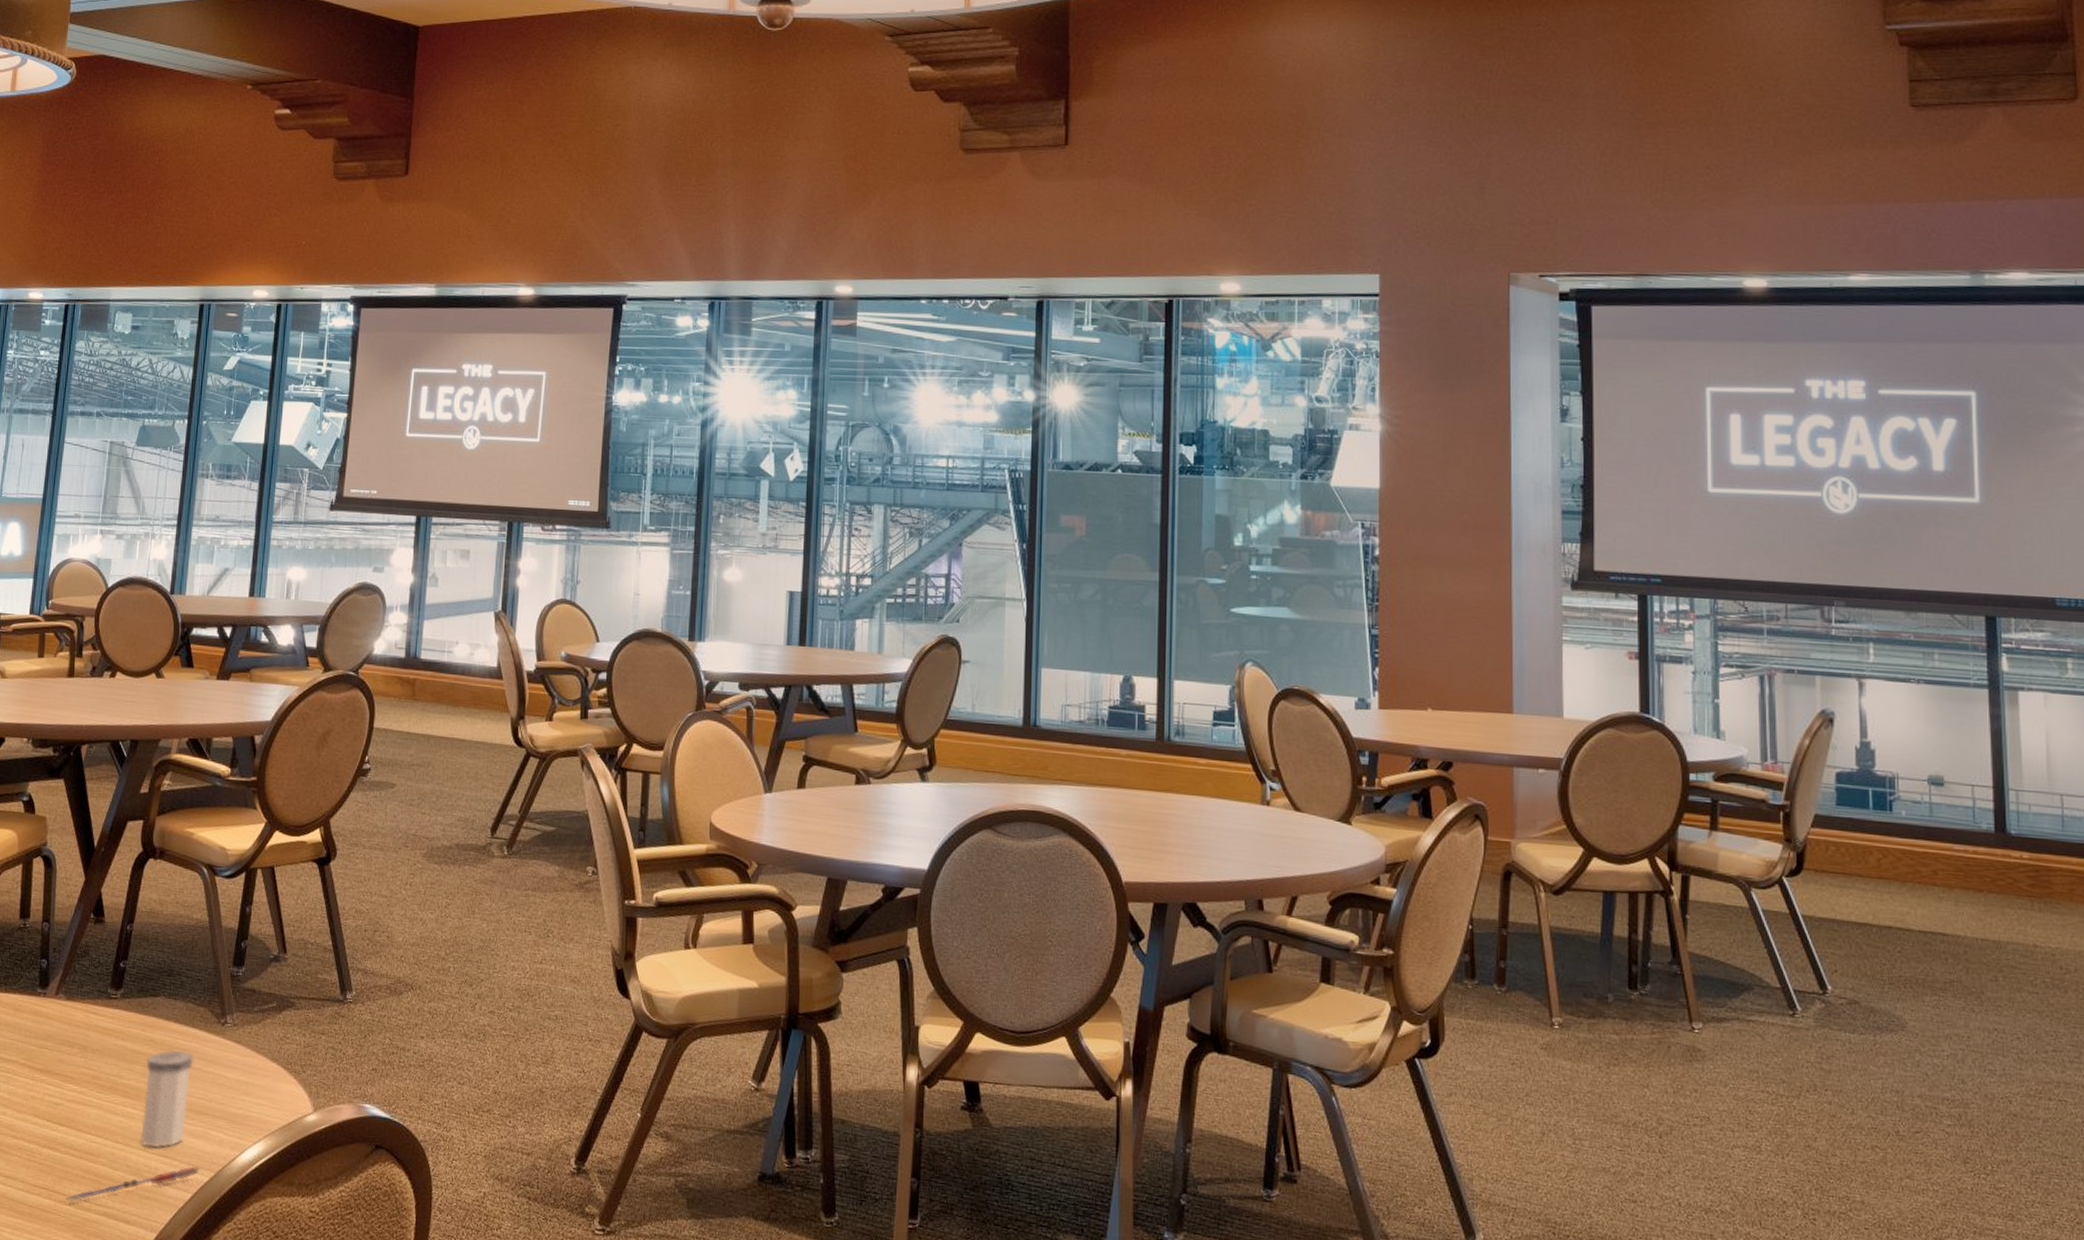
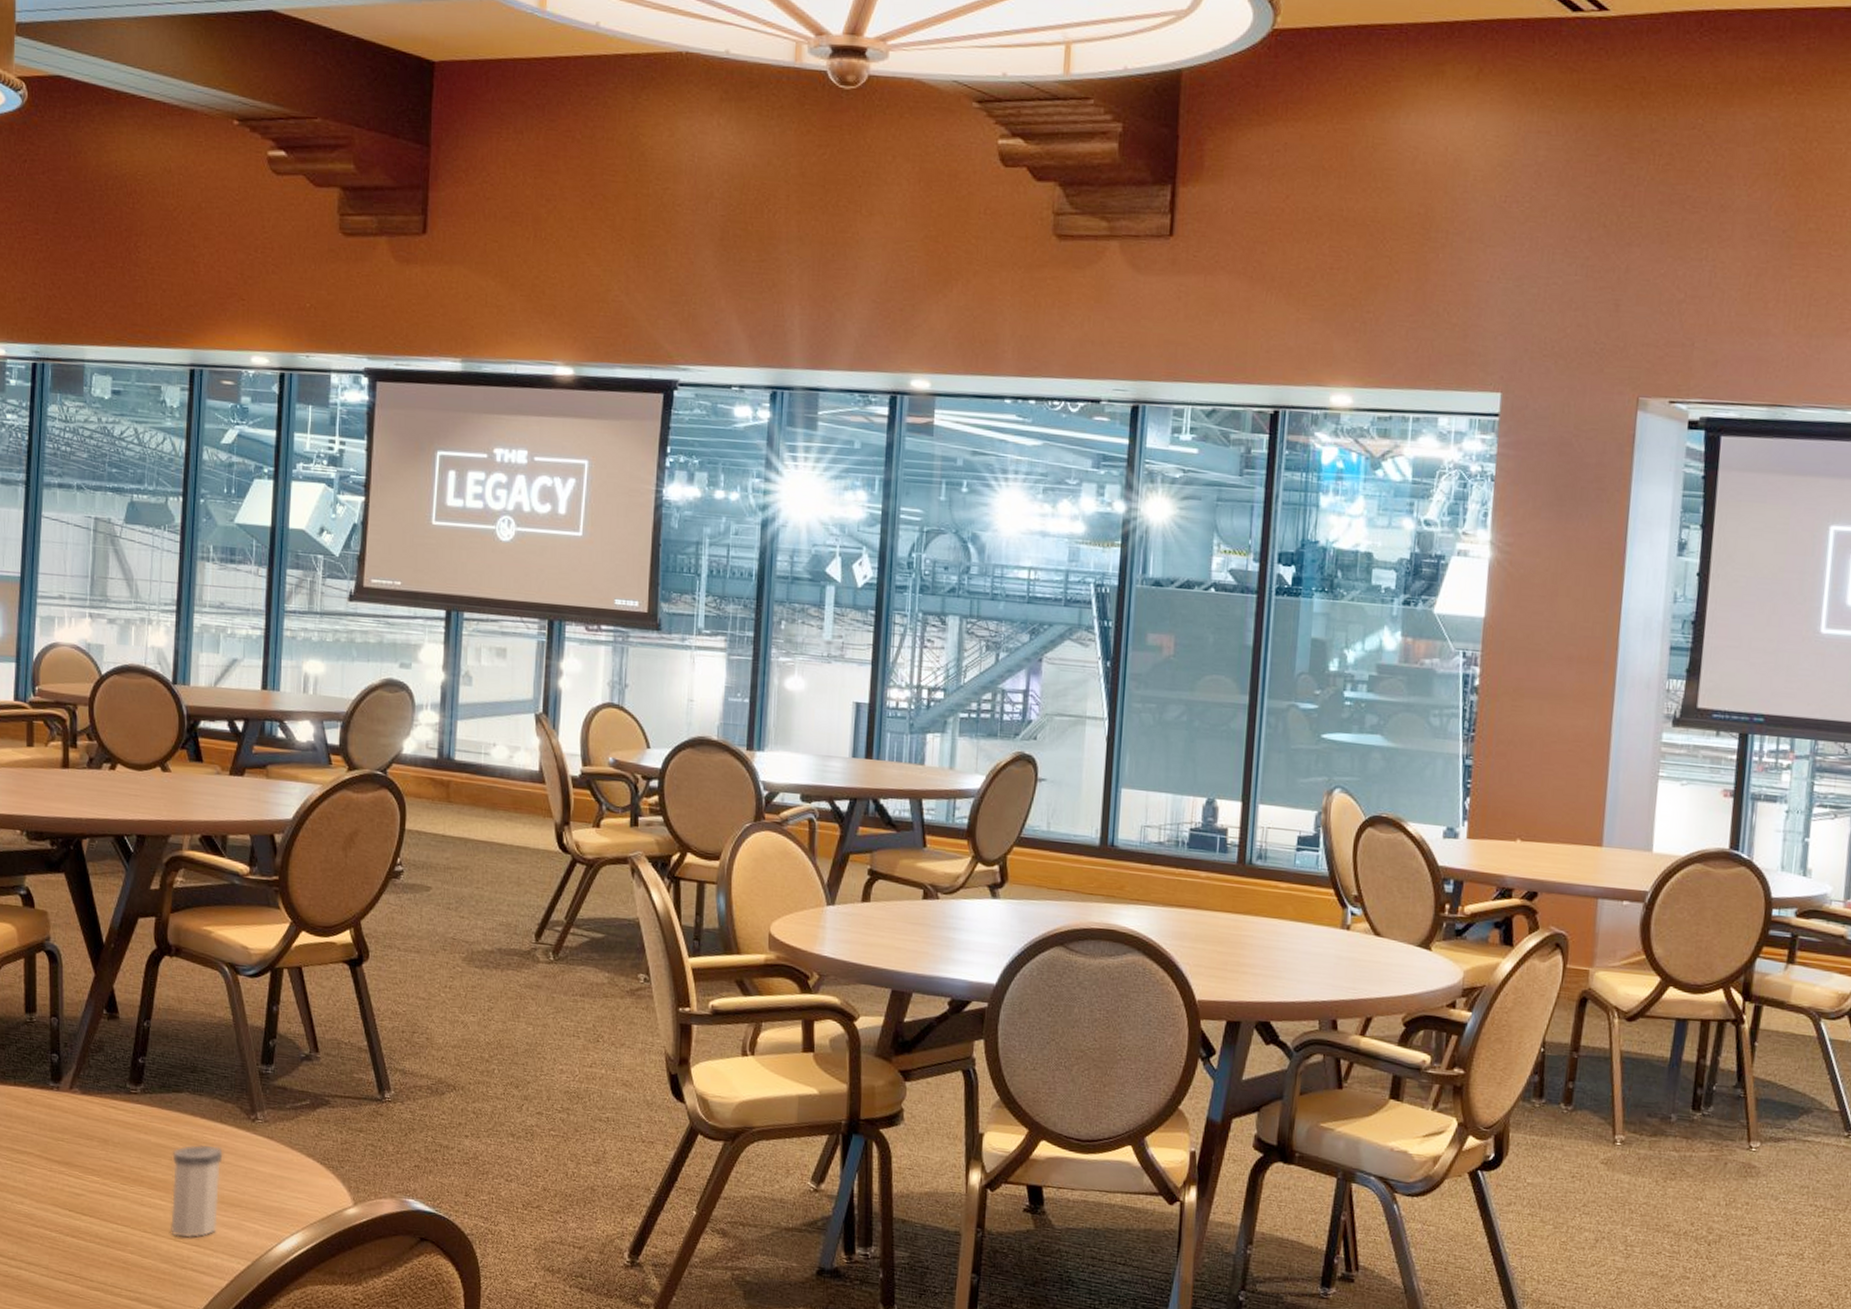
pen: present [65,1166,199,1202] -> none [94,1255,235,1288]

